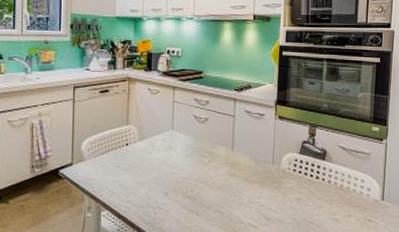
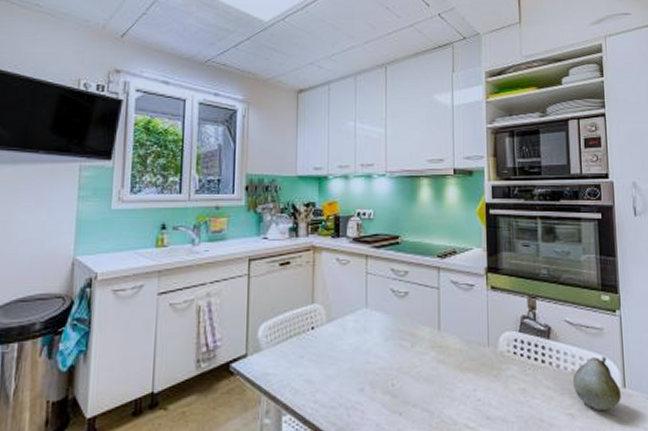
fruit: none [340,175,379,217] -> present [572,356,621,410]

